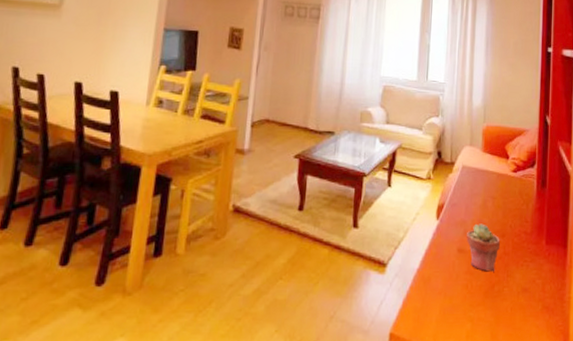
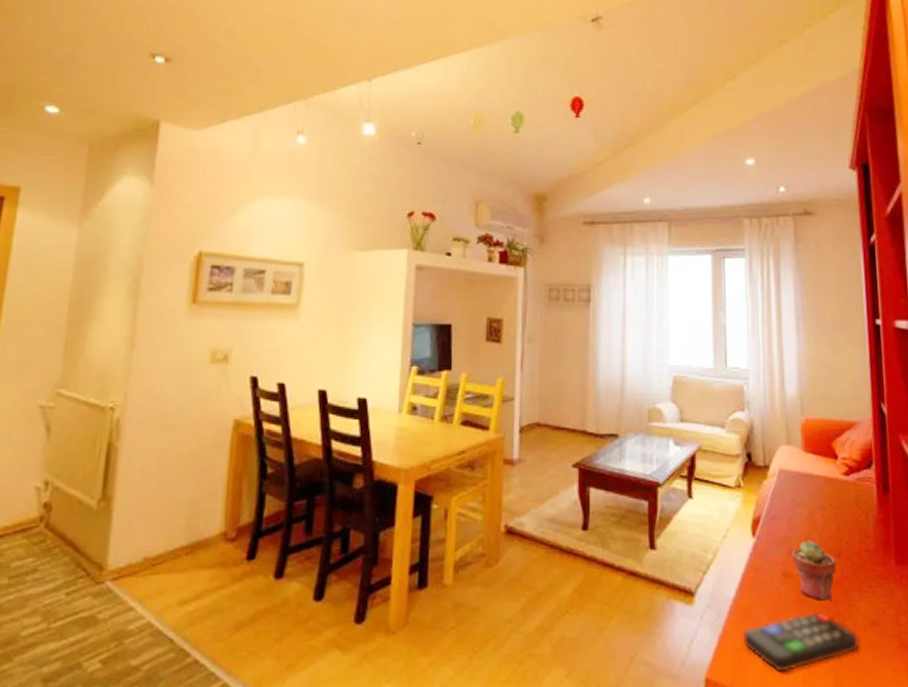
remote control: none [422,280,512,329] -> present [743,611,859,673]

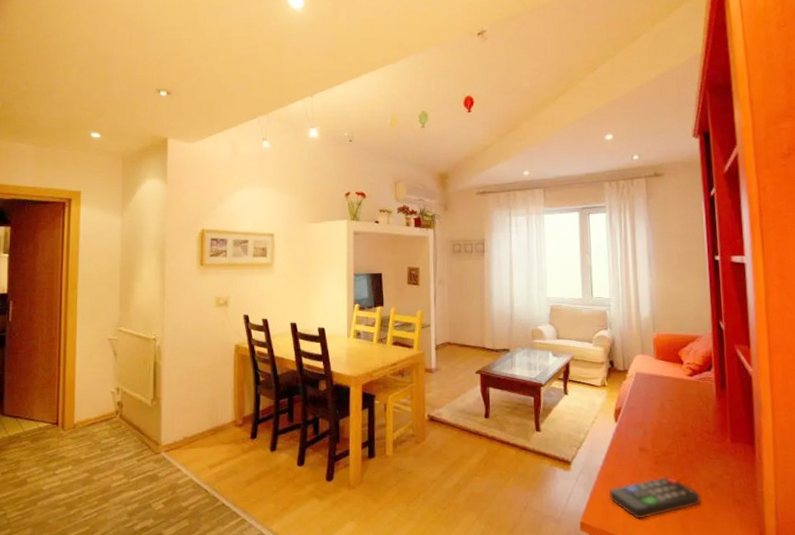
potted succulent: present [792,540,837,601] -> none [647,424,683,469]

